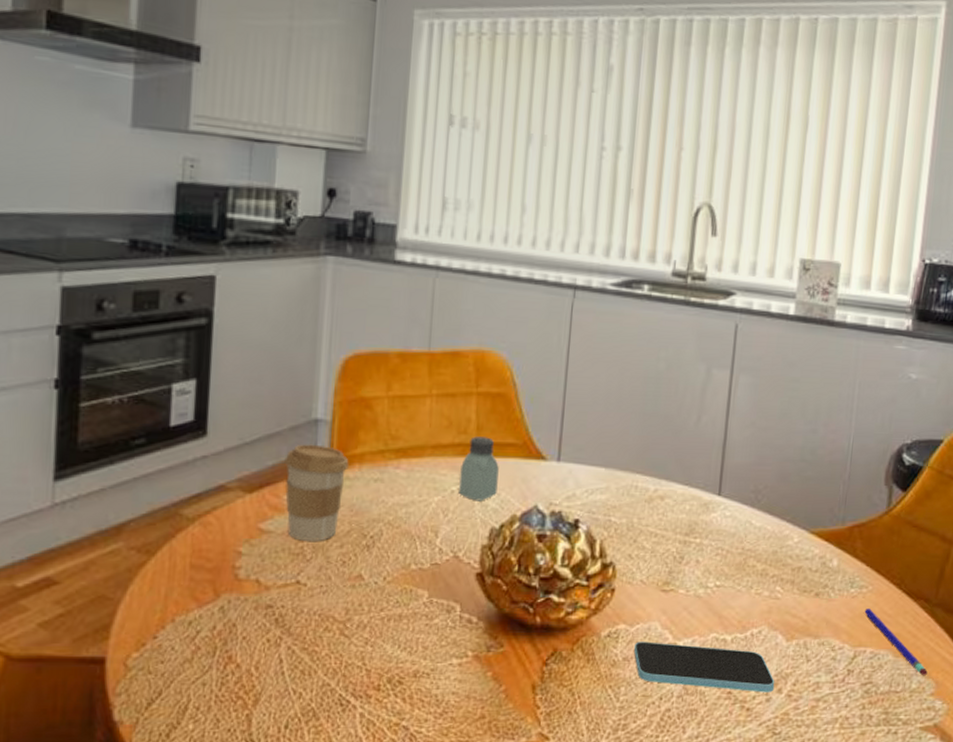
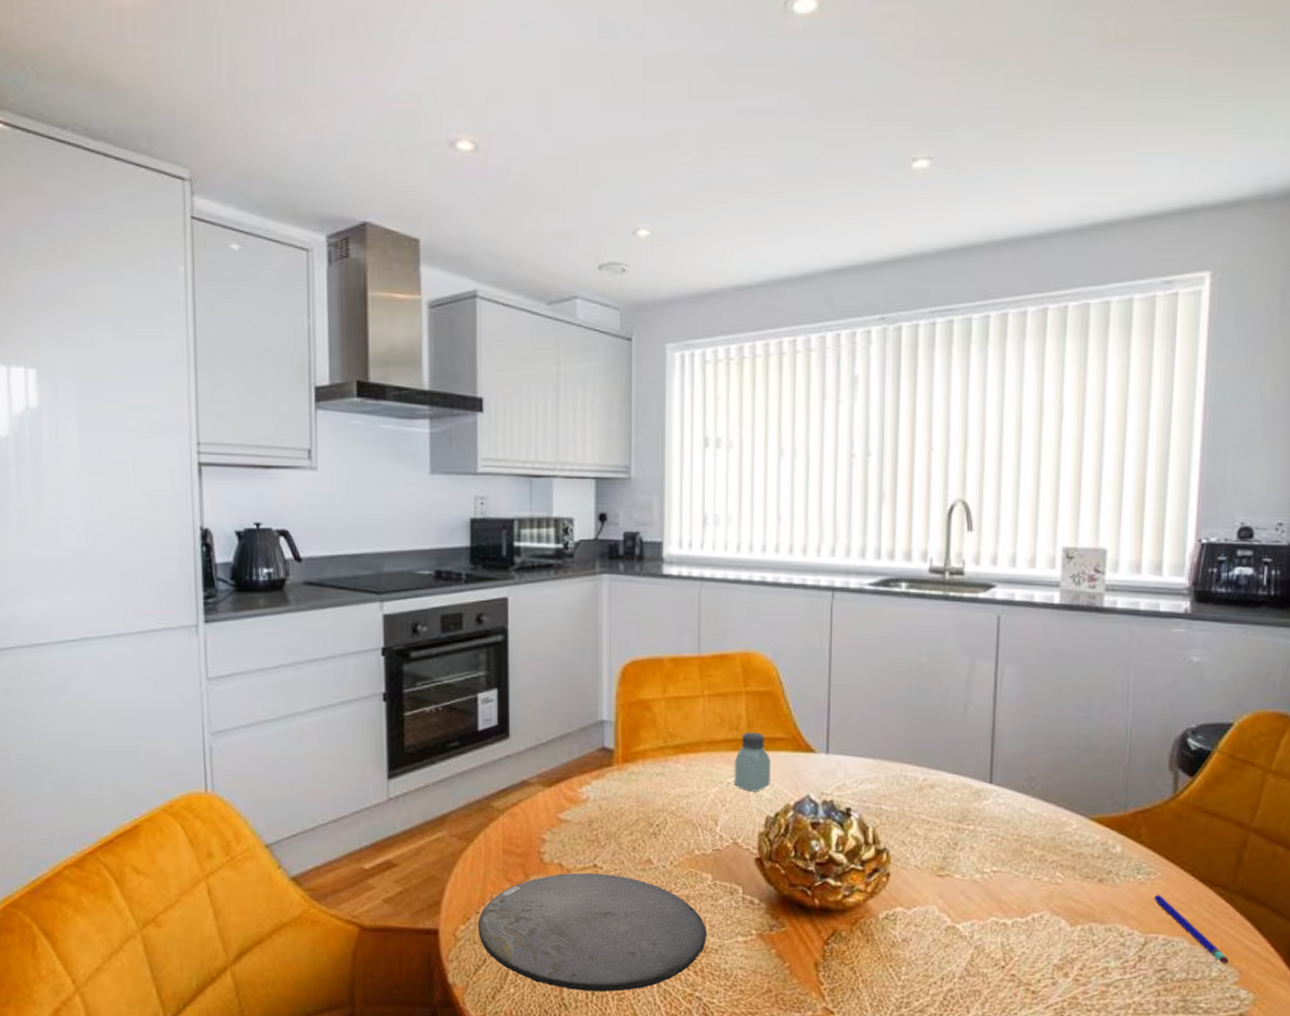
plate: none [154,591,419,724] -> present [477,873,707,991]
coffee cup: present [284,444,349,542] -> none [577,743,633,830]
smartphone: present [634,642,775,693] -> none [913,924,1060,976]

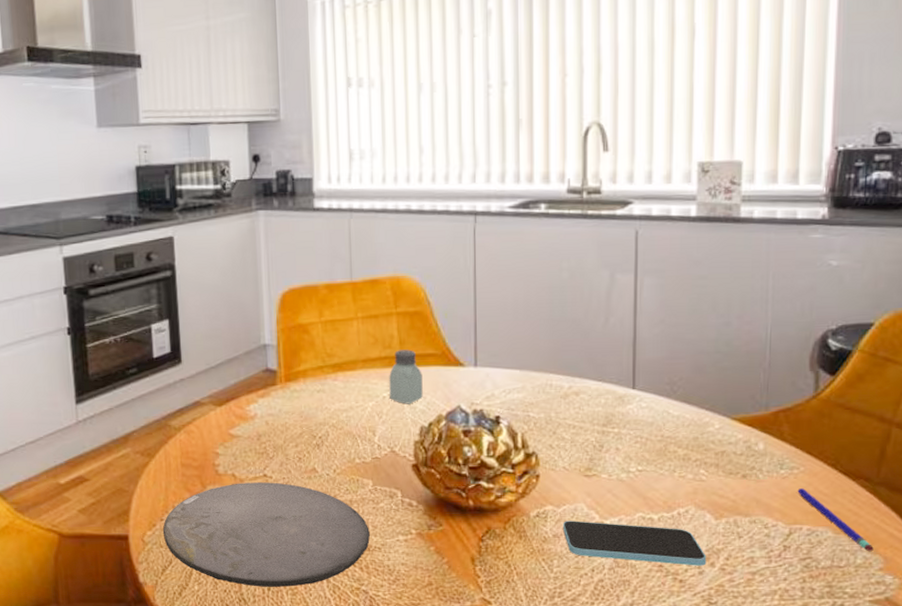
smartphone: none [913,924,1060,976] -> present [563,521,707,566]

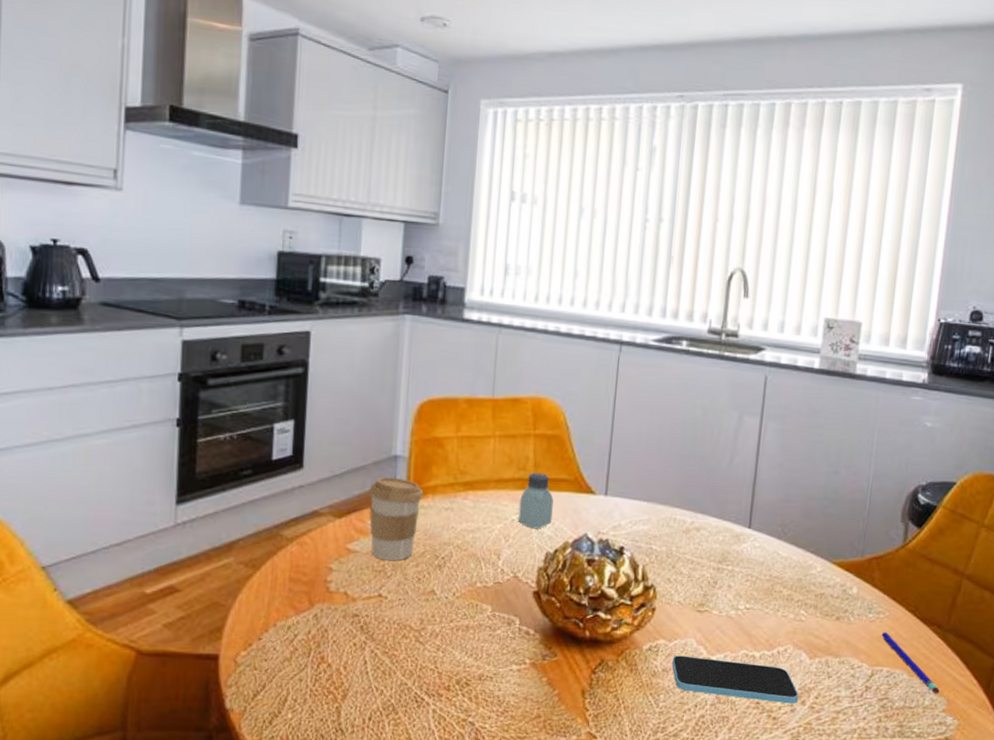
plate: present [162,482,370,587] -> none [259,602,483,717]
coffee cup: none [243,365,295,443] -> present [368,477,424,562]

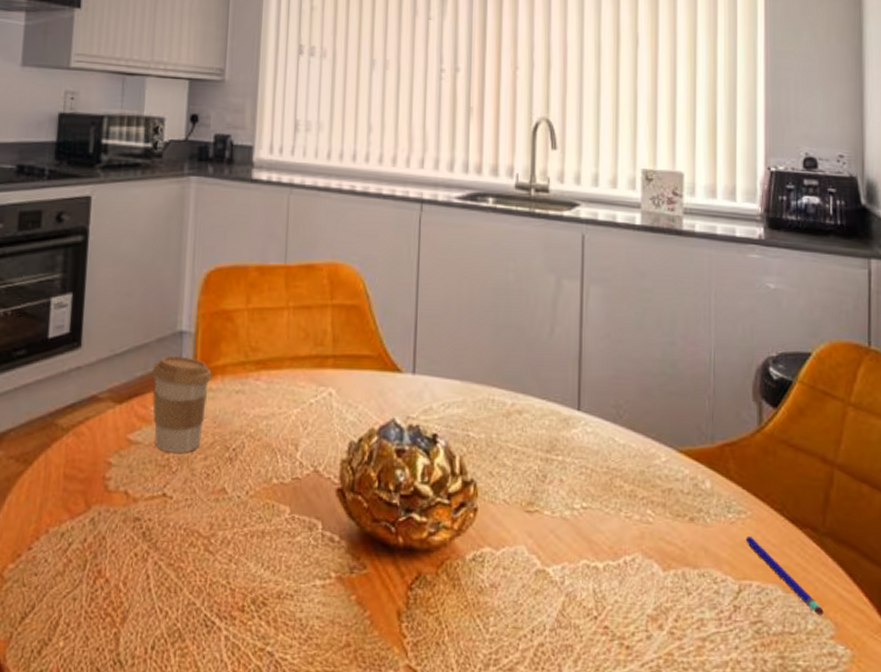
saltshaker: present [518,473,554,529] -> none [317,348,356,414]
smartphone: present [672,655,799,704] -> none [501,567,655,629]

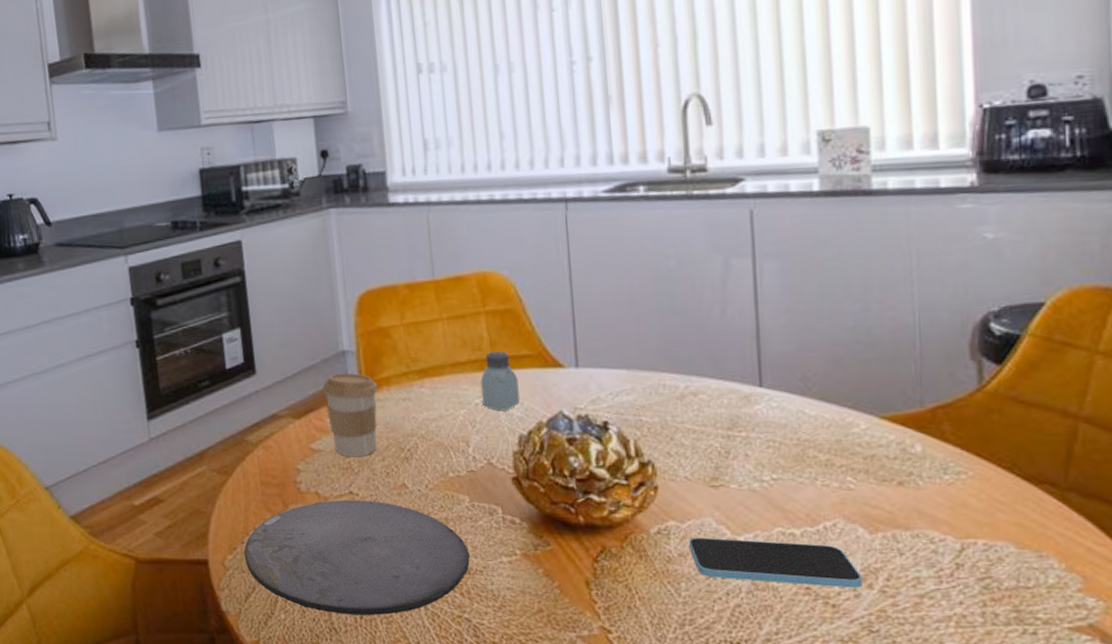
plate: none [28,503,282,645] -> present [243,500,470,615]
saltshaker: none [317,348,356,414] -> present [480,351,520,411]
smartphone: none [501,567,655,629] -> present [689,537,863,588]
pen: present [745,536,824,616] -> none [967,496,1069,570]

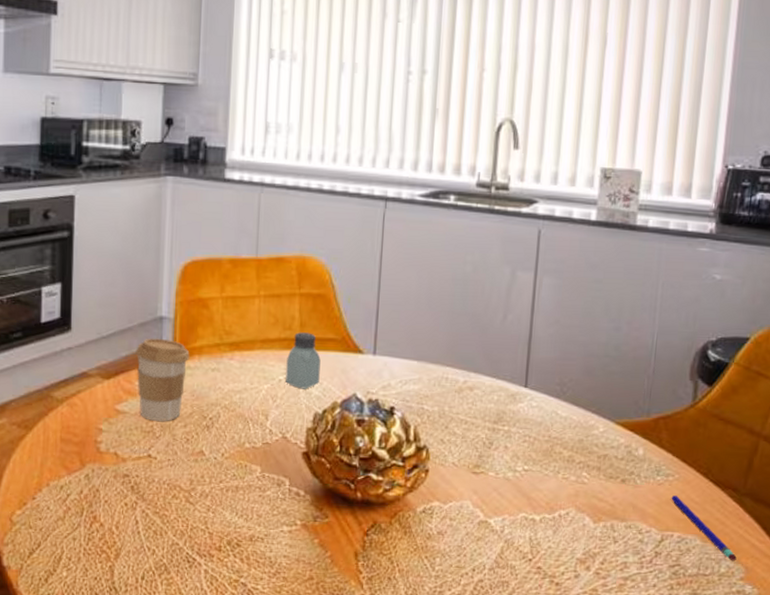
plate: present [243,500,470,615] -> none [33,462,254,576]
smartphone: present [689,537,863,588] -> none [448,518,583,569]
pen: none [967,496,1069,570] -> present [671,496,737,561]

